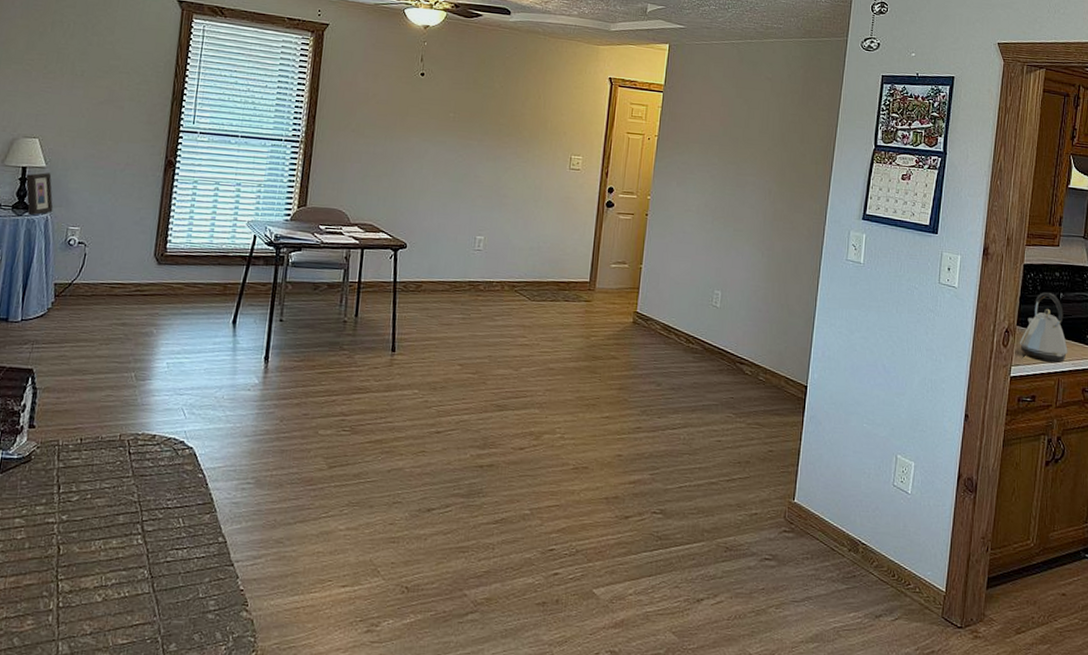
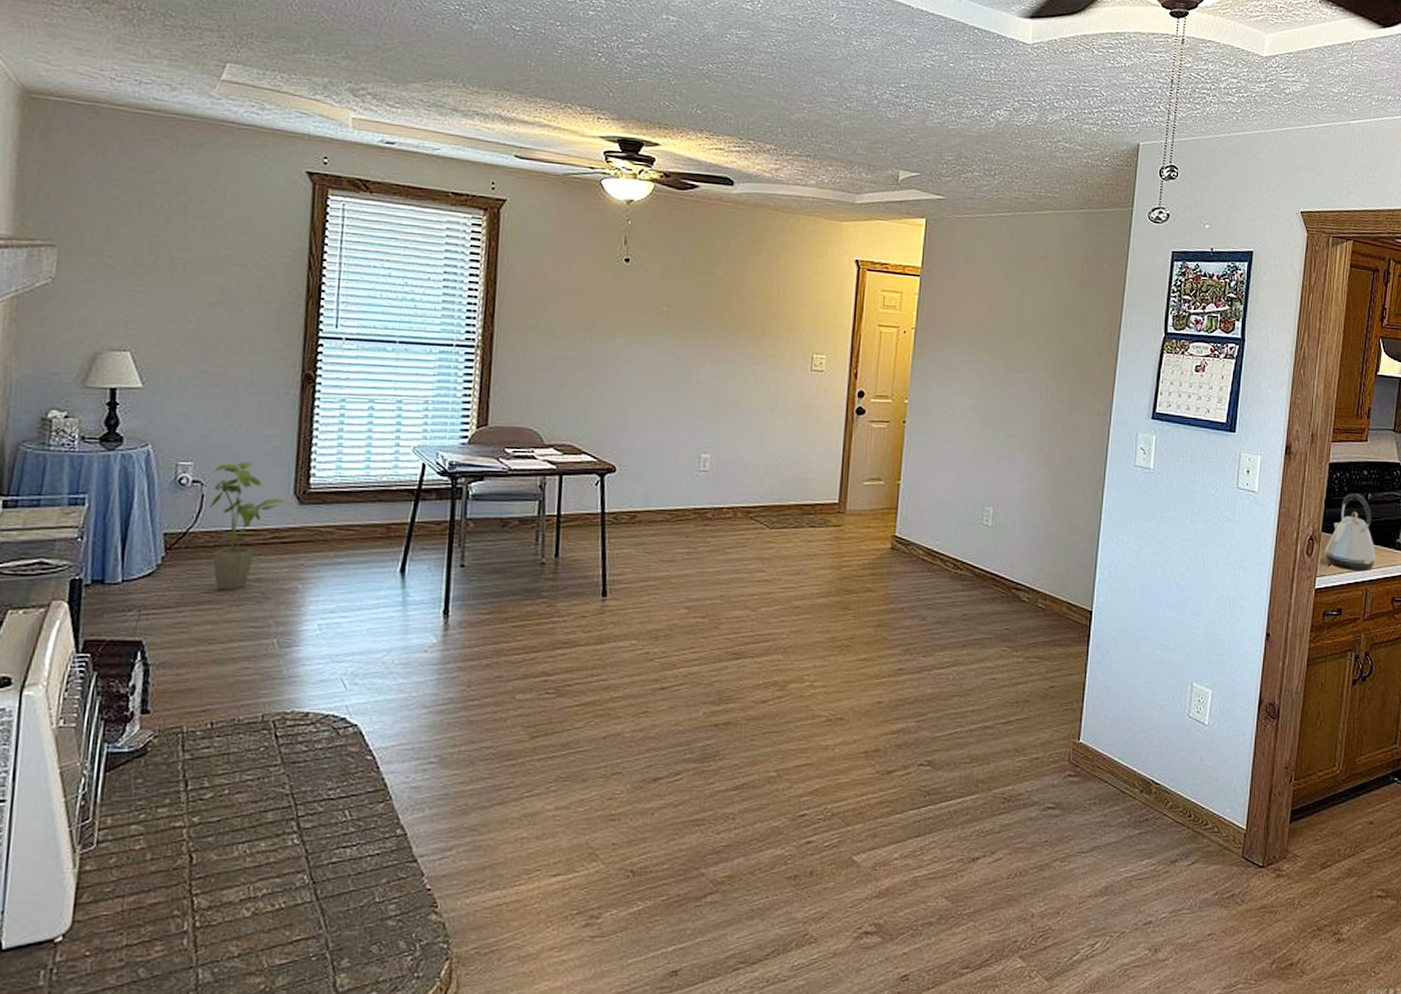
picture frame: present [25,172,53,216] -> none [116,394,156,450]
house plant: none [89,228,152,332] -> present [210,461,292,591]

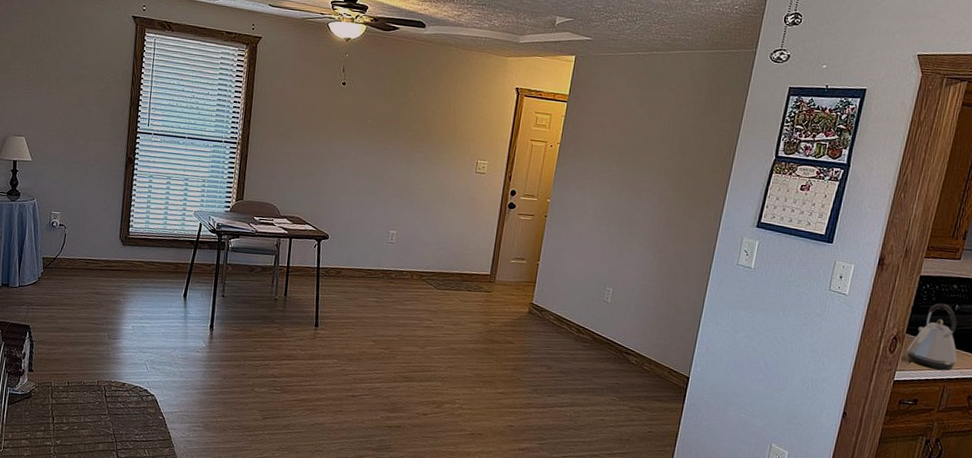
house plant: present [210,461,292,591] -> none [69,214,118,299]

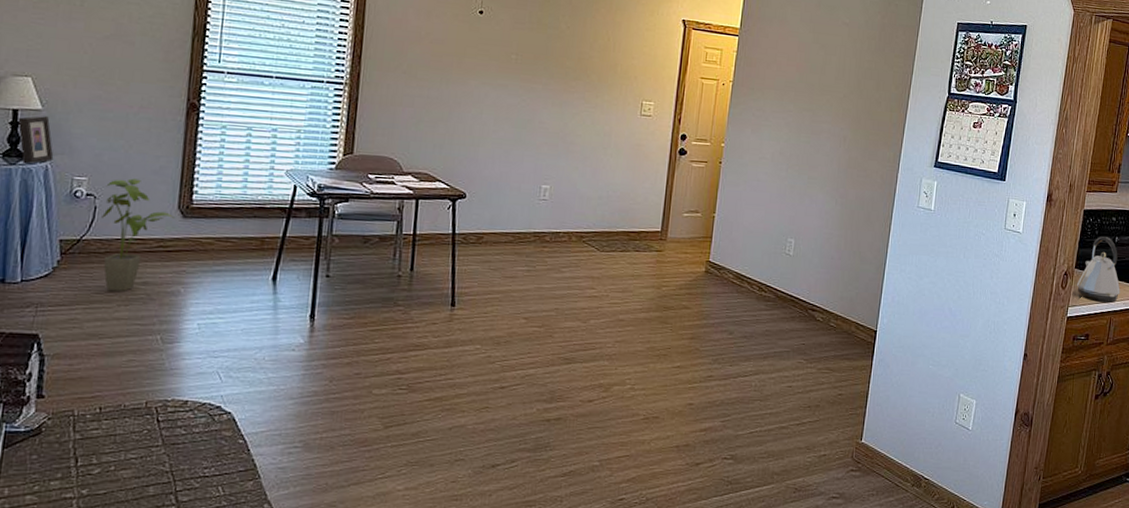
picture frame: none [16,165,39,201] -> present [17,116,54,165]
house plant: none [69,214,118,299] -> present [102,178,176,293]

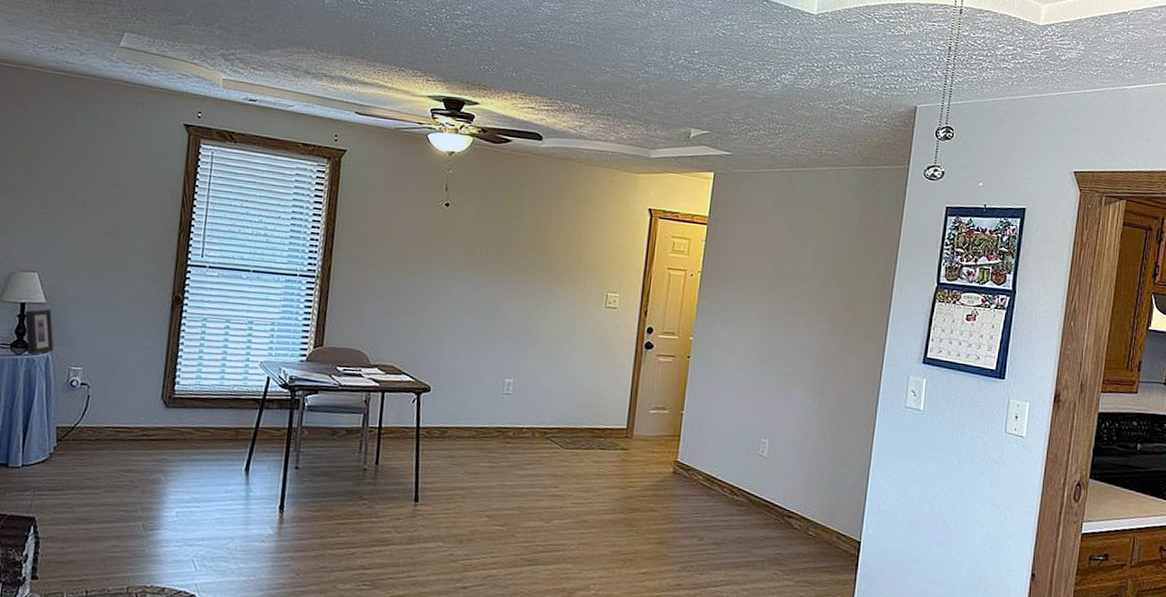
house plant: present [102,178,176,293] -> none [94,369,159,479]
kettle: present [1077,237,1120,304] -> none [1093,443,1145,520]

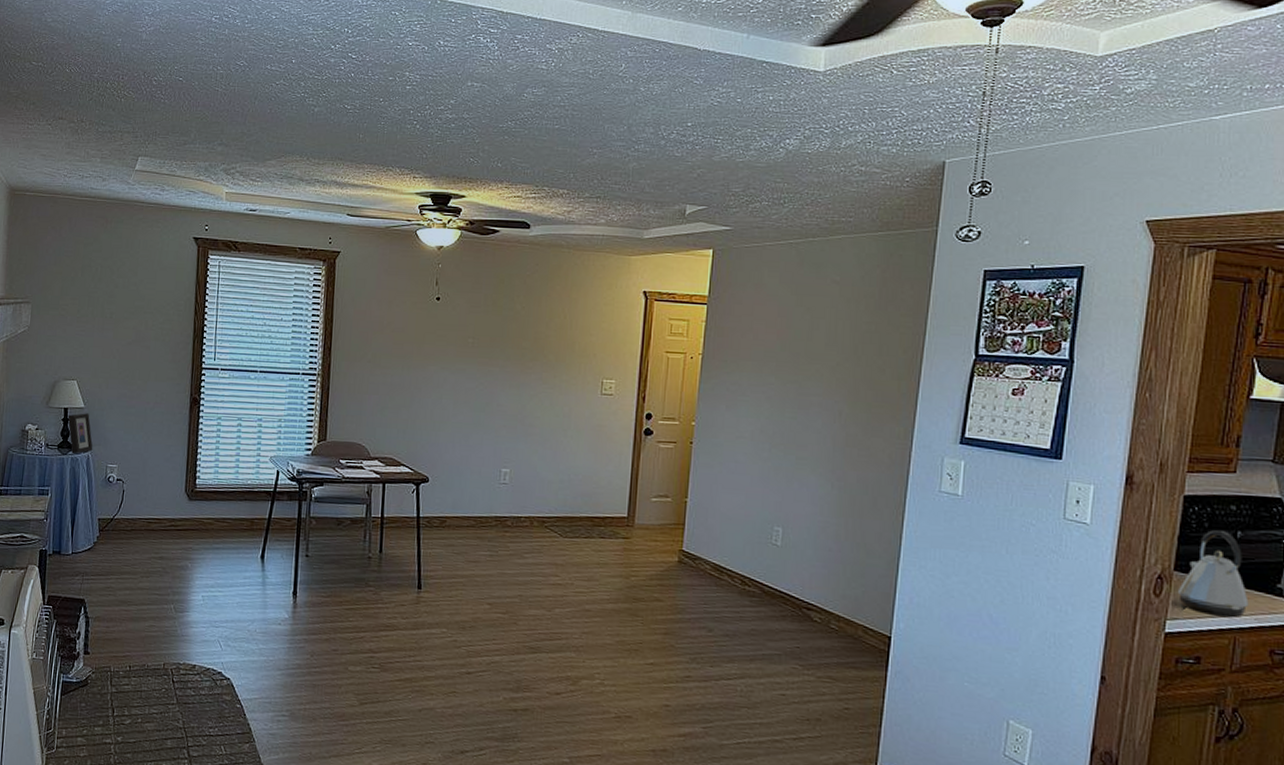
kettle: none [1093,443,1145,520] -> present [1178,530,1249,619]

